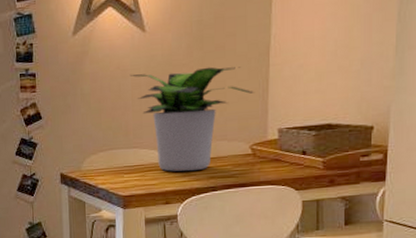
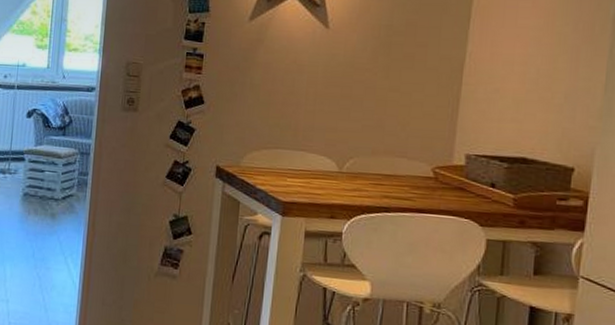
potted plant: present [129,67,255,172] -> none [306,70,443,187]

